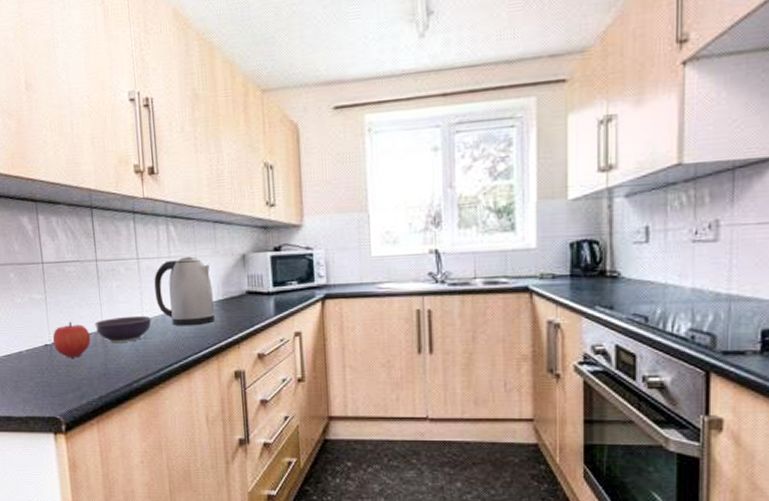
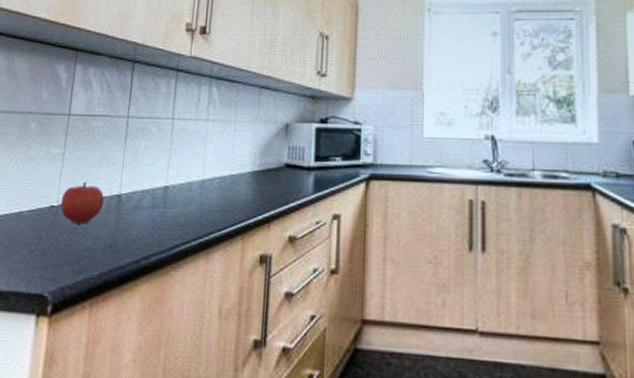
bowl: present [94,315,152,342] -> none [111,181,176,210]
kettle: present [154,256,215,326] -> none [184,121,249,198]

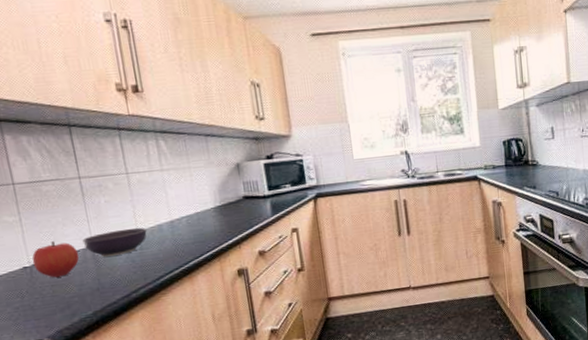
bowl: none [111,181,176,210] -> present [82,227,147,257]

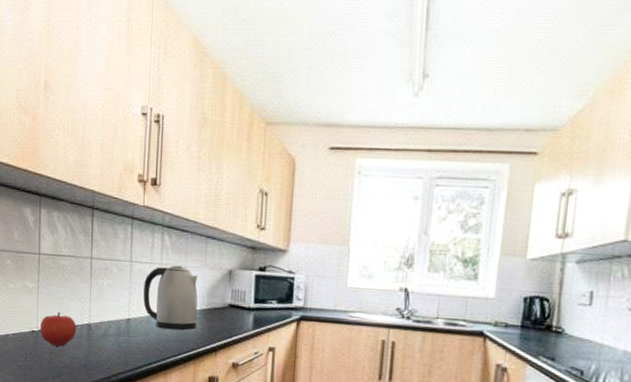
bowl: present [82,227,147,257] -> none [82,313,137,338]
kettle: none [146,168,214,234] -> present [143,265,198,330]

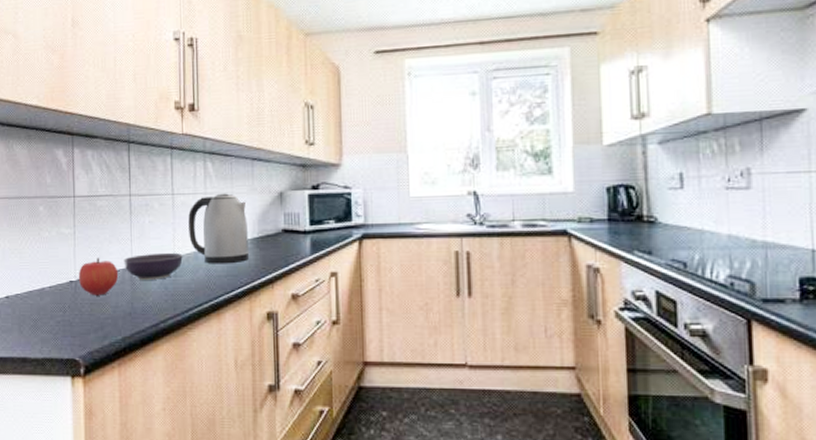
bowl: none [82,313,137,338] -> present [123,252,183,280]

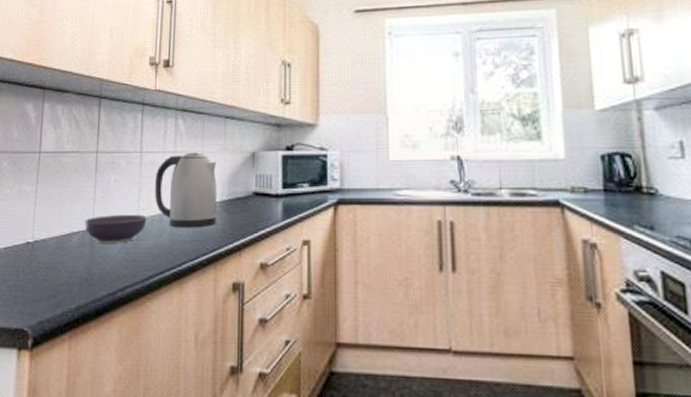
fruit: present [78,258,119,296] -> none [35,218,78,259]

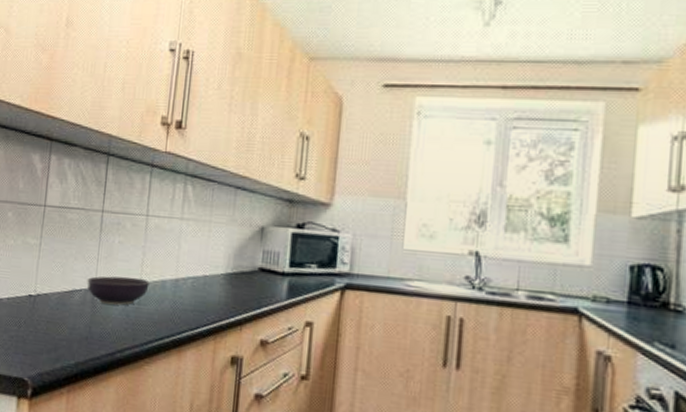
kettle: present [155,152,217,228] -> none [158,220,223,298]

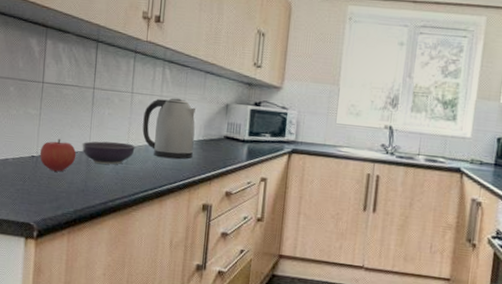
fruit: none [37,274,80,315] -> present [39,139,77,172]
kettle: none [158,220,223,298] -> present [142,98,196,159]

